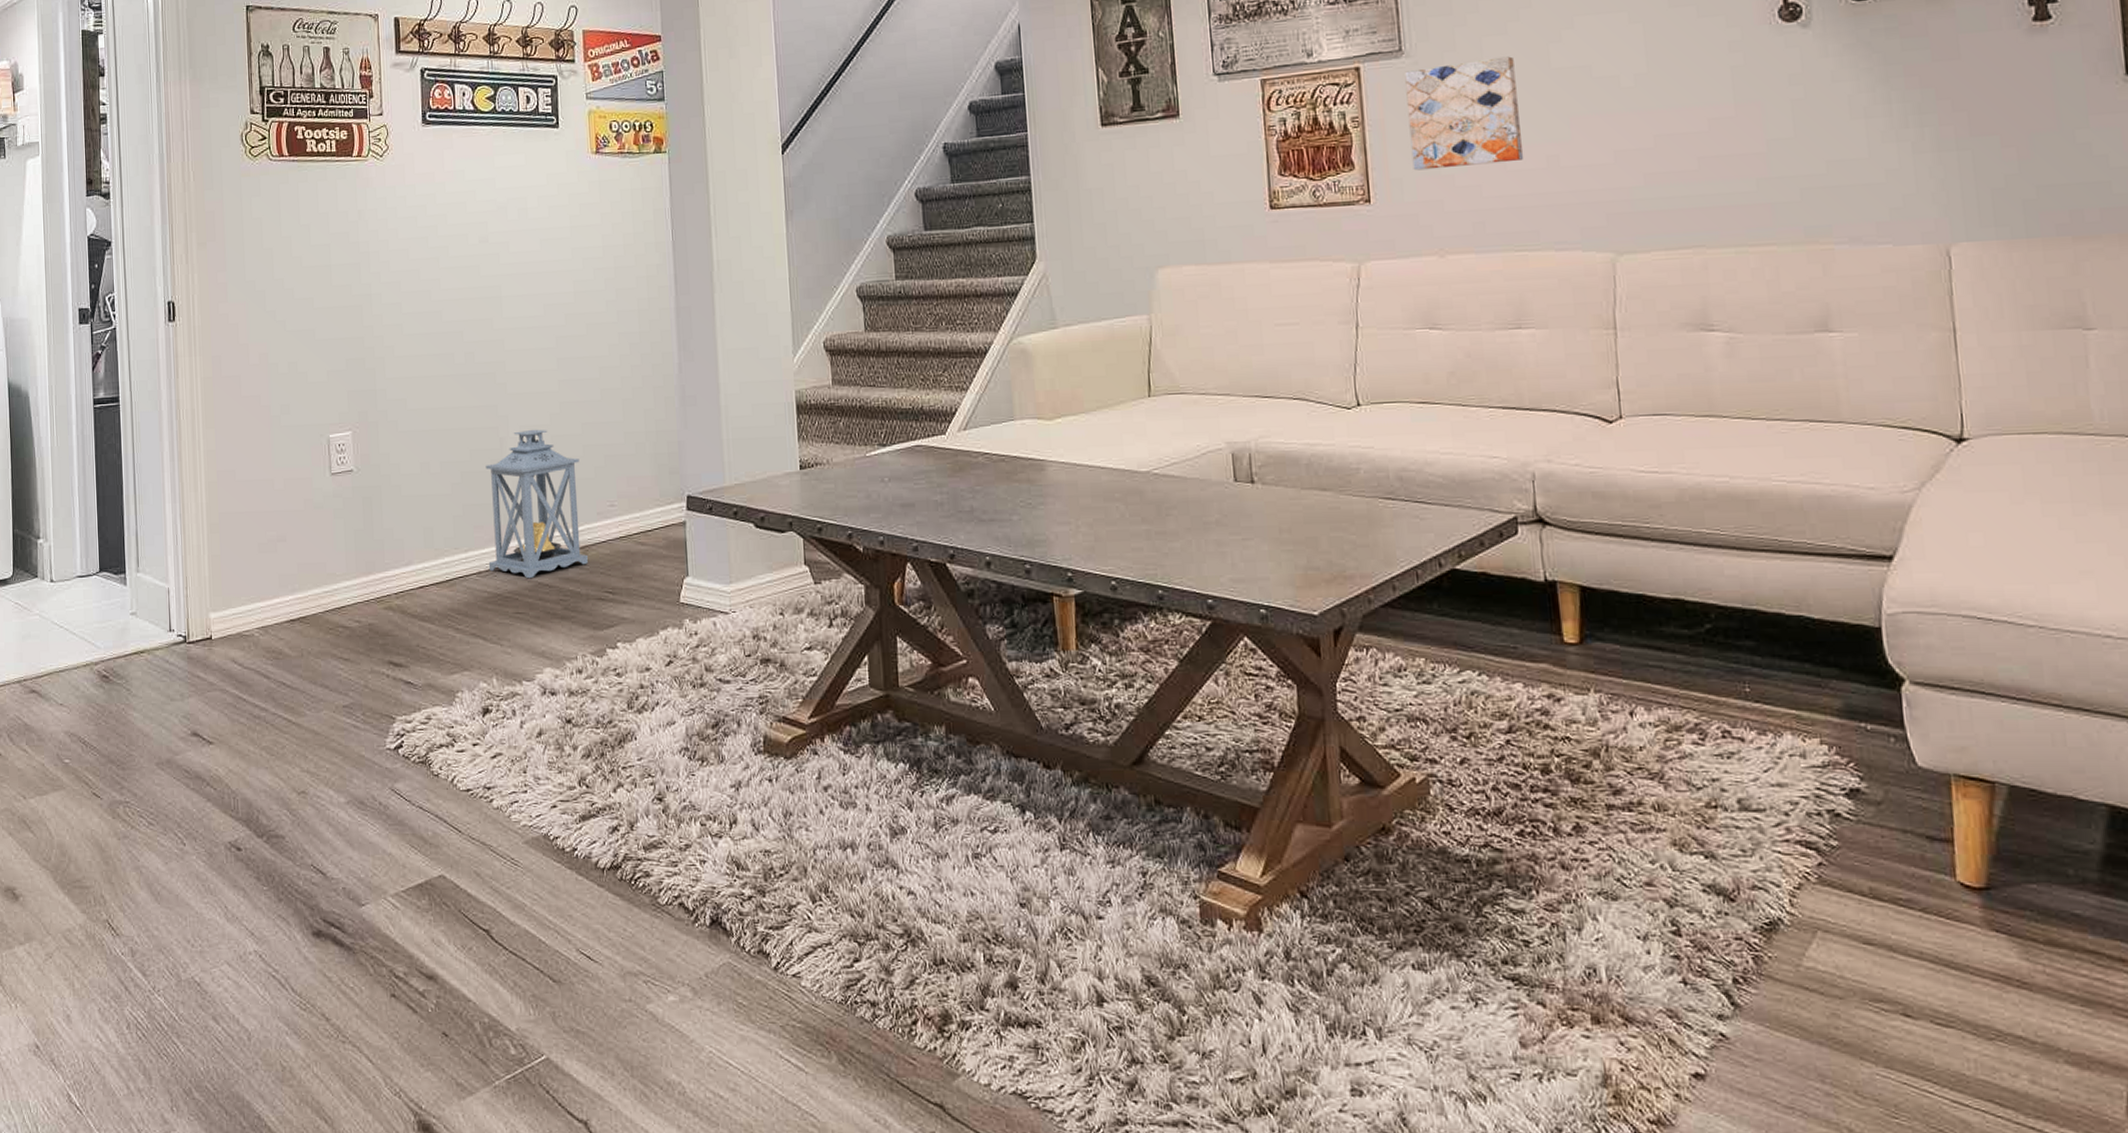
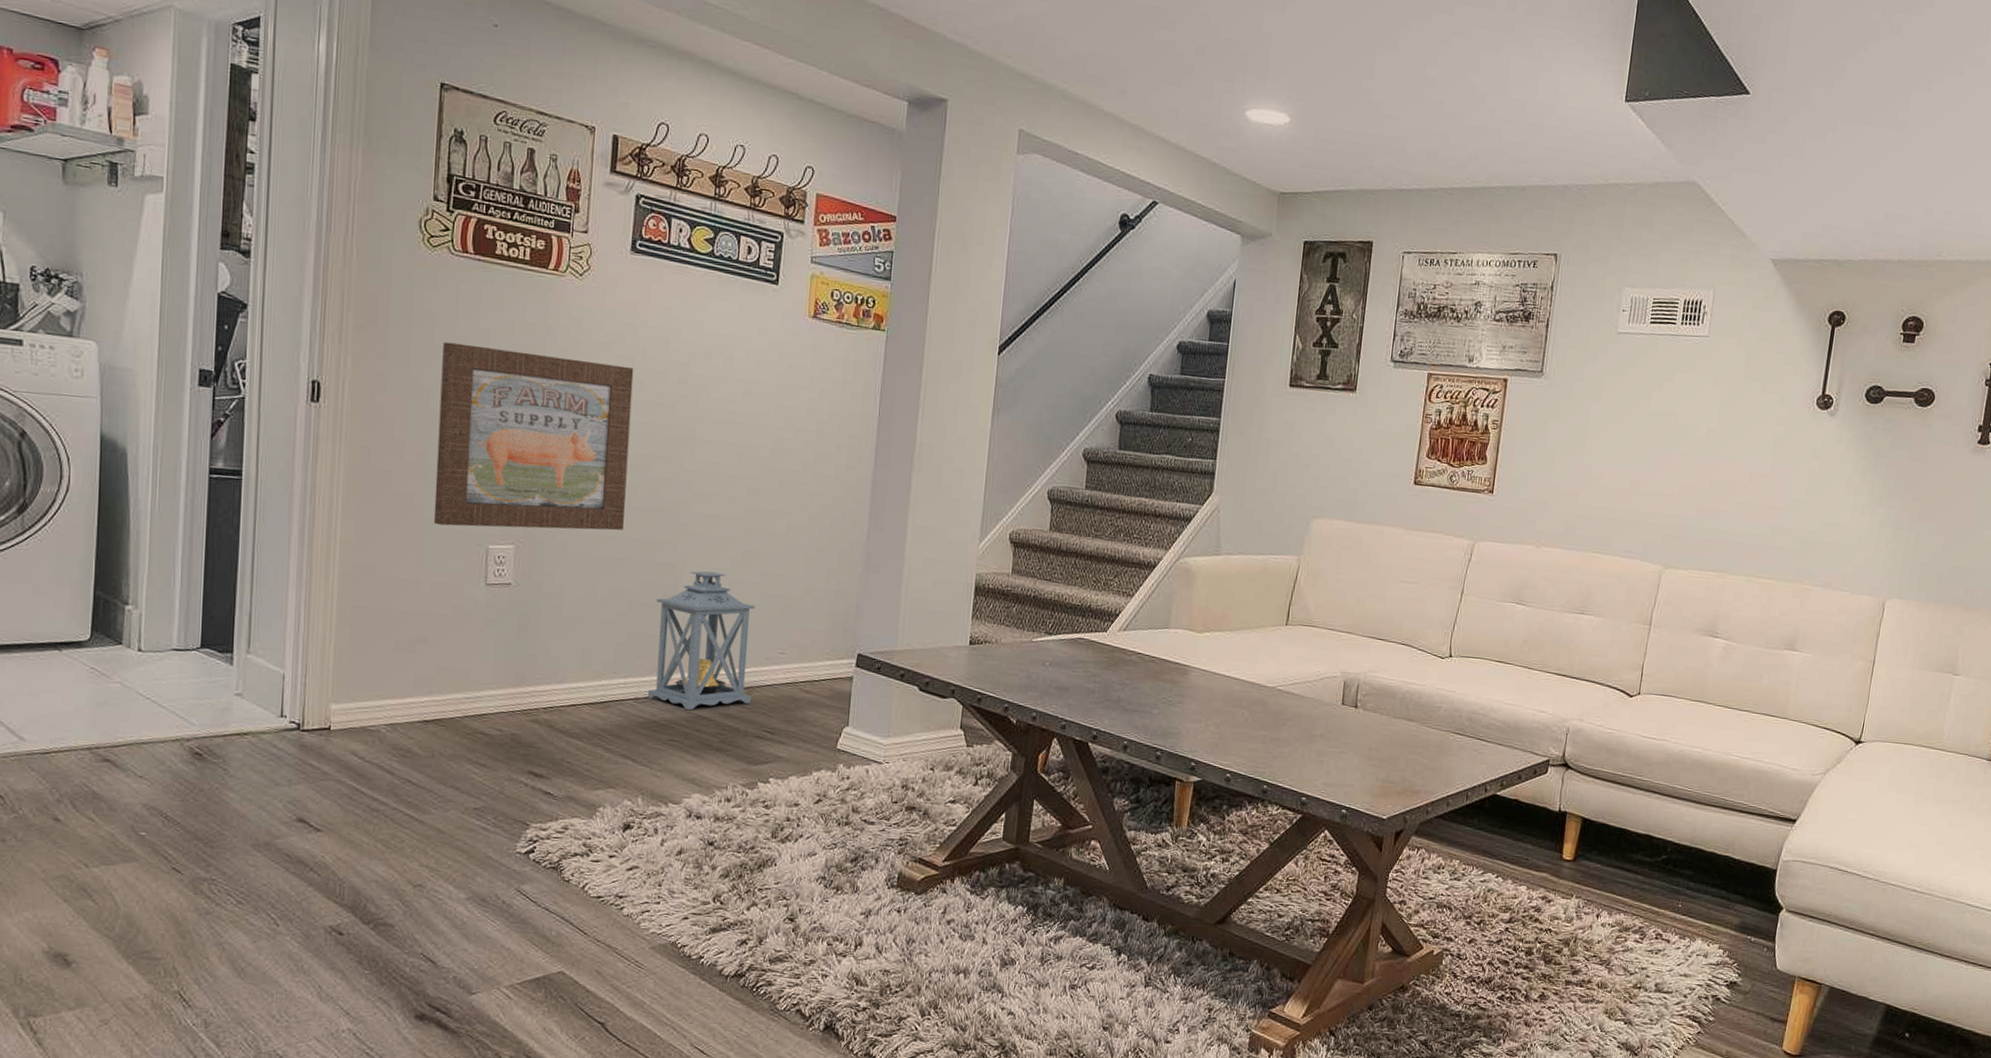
wall art: none [271,236,447,422] -> present [433,341,634,531]
wall art: present [1404,56,1524,171] -> none [1531,390,1624,480]

